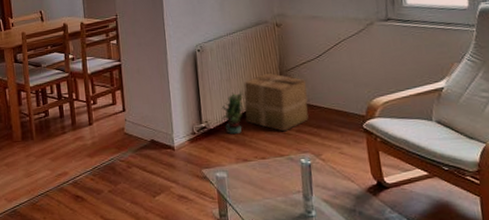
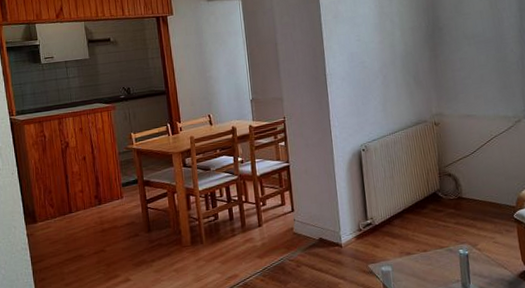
potted plant: present [221,89,244,135] -> none [385,186,406,230]
cardboard box: present [243,73,309,132] -> none [405,169,466,225]

